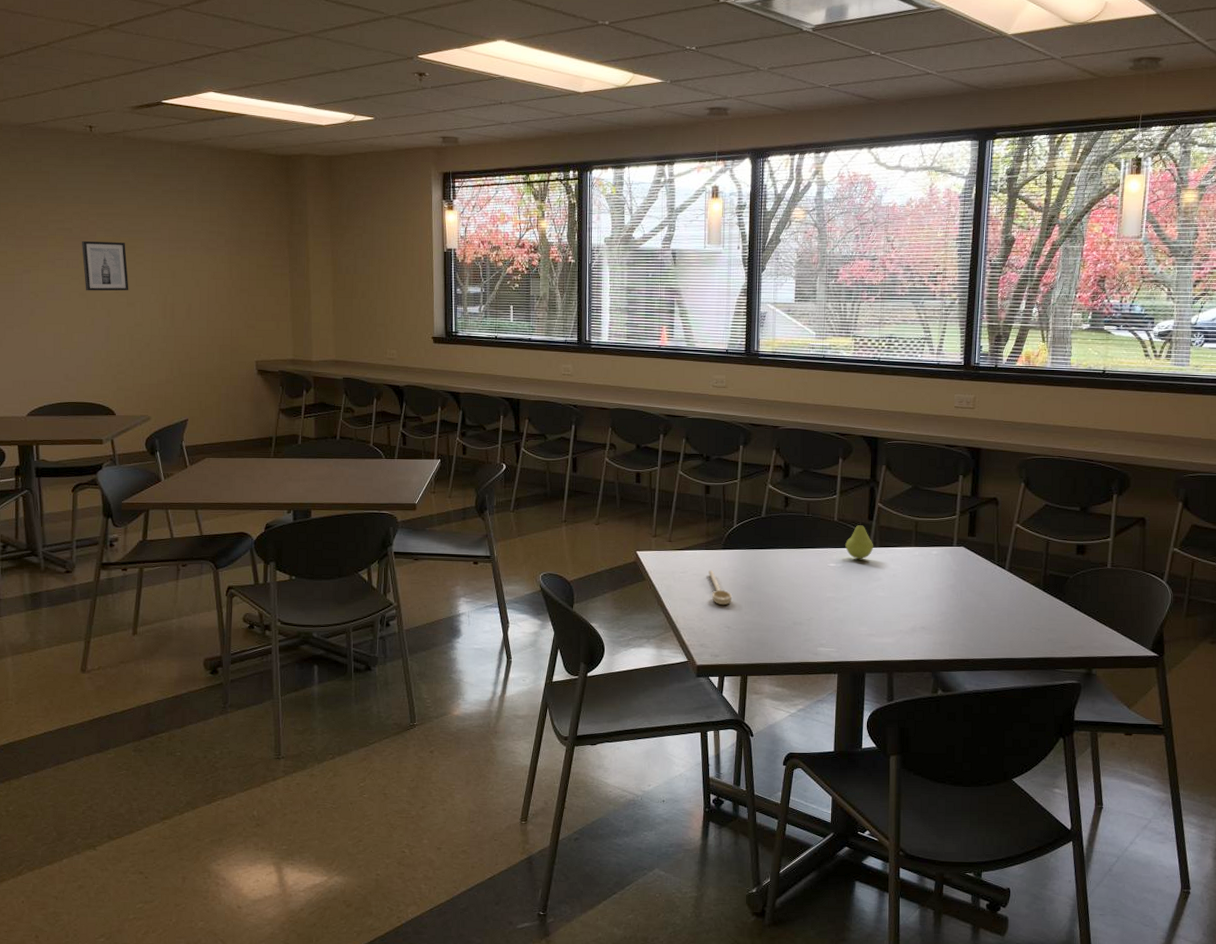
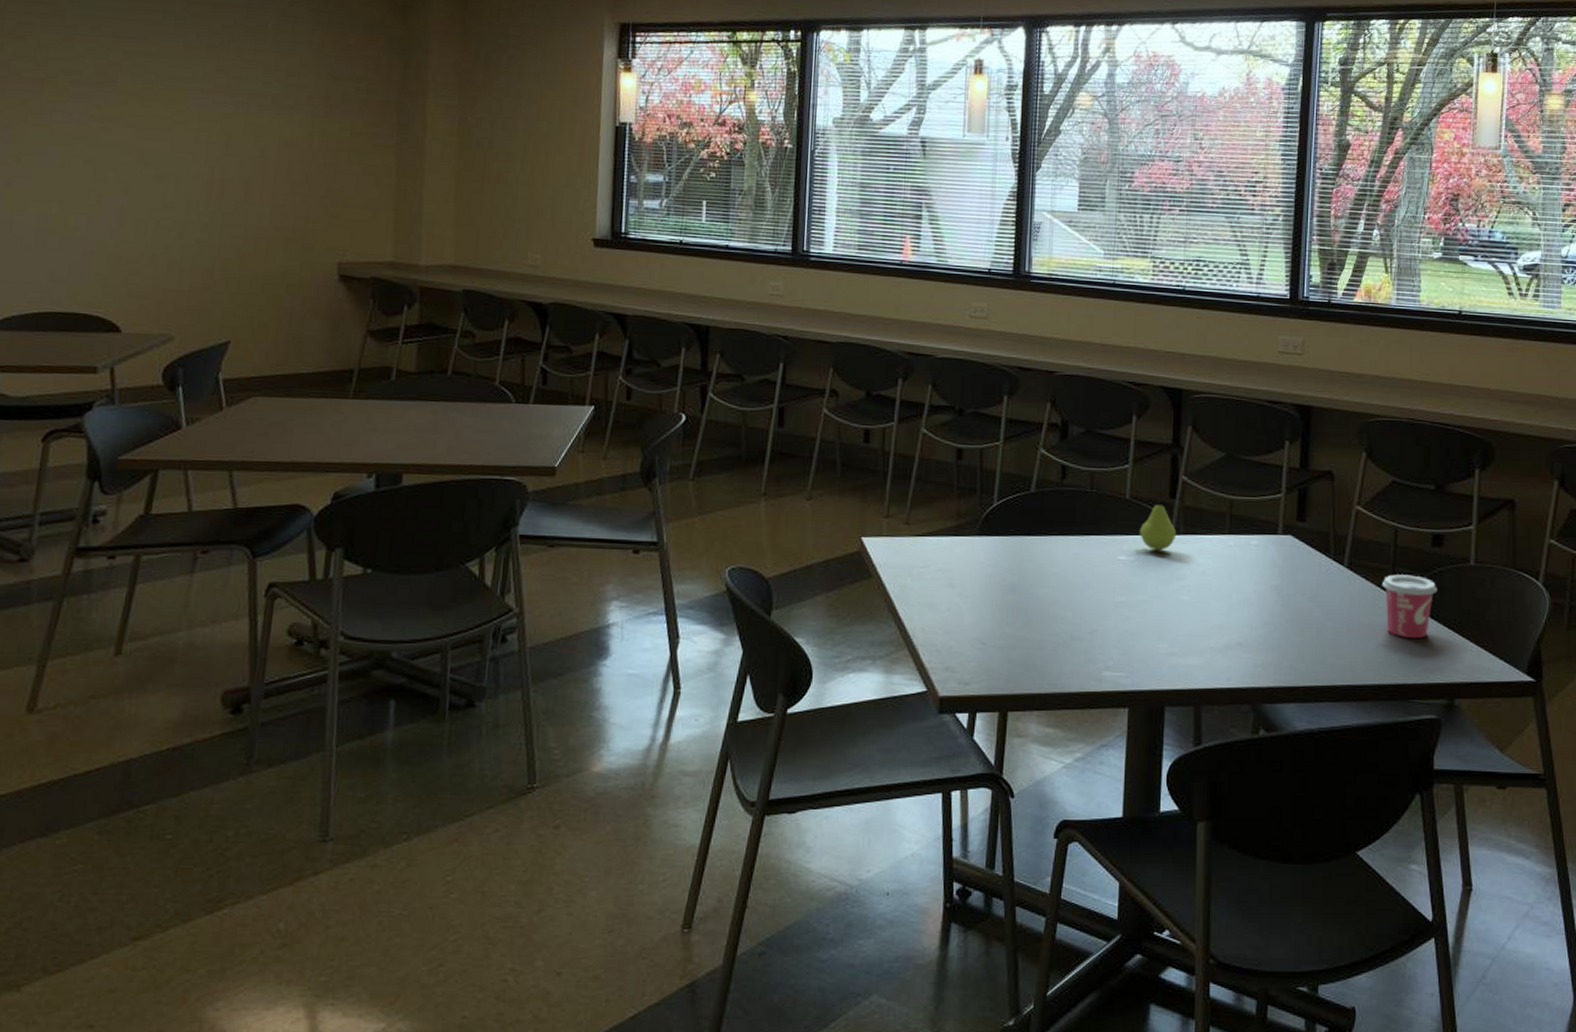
wall art: present [82,240,129,291] -> none [93,87,161,159]
spoon: present [709,570,732,606] -> none [958,563,989,613]
cup: none [1036,576,1080,623] -> present [1382,574,1437,638]

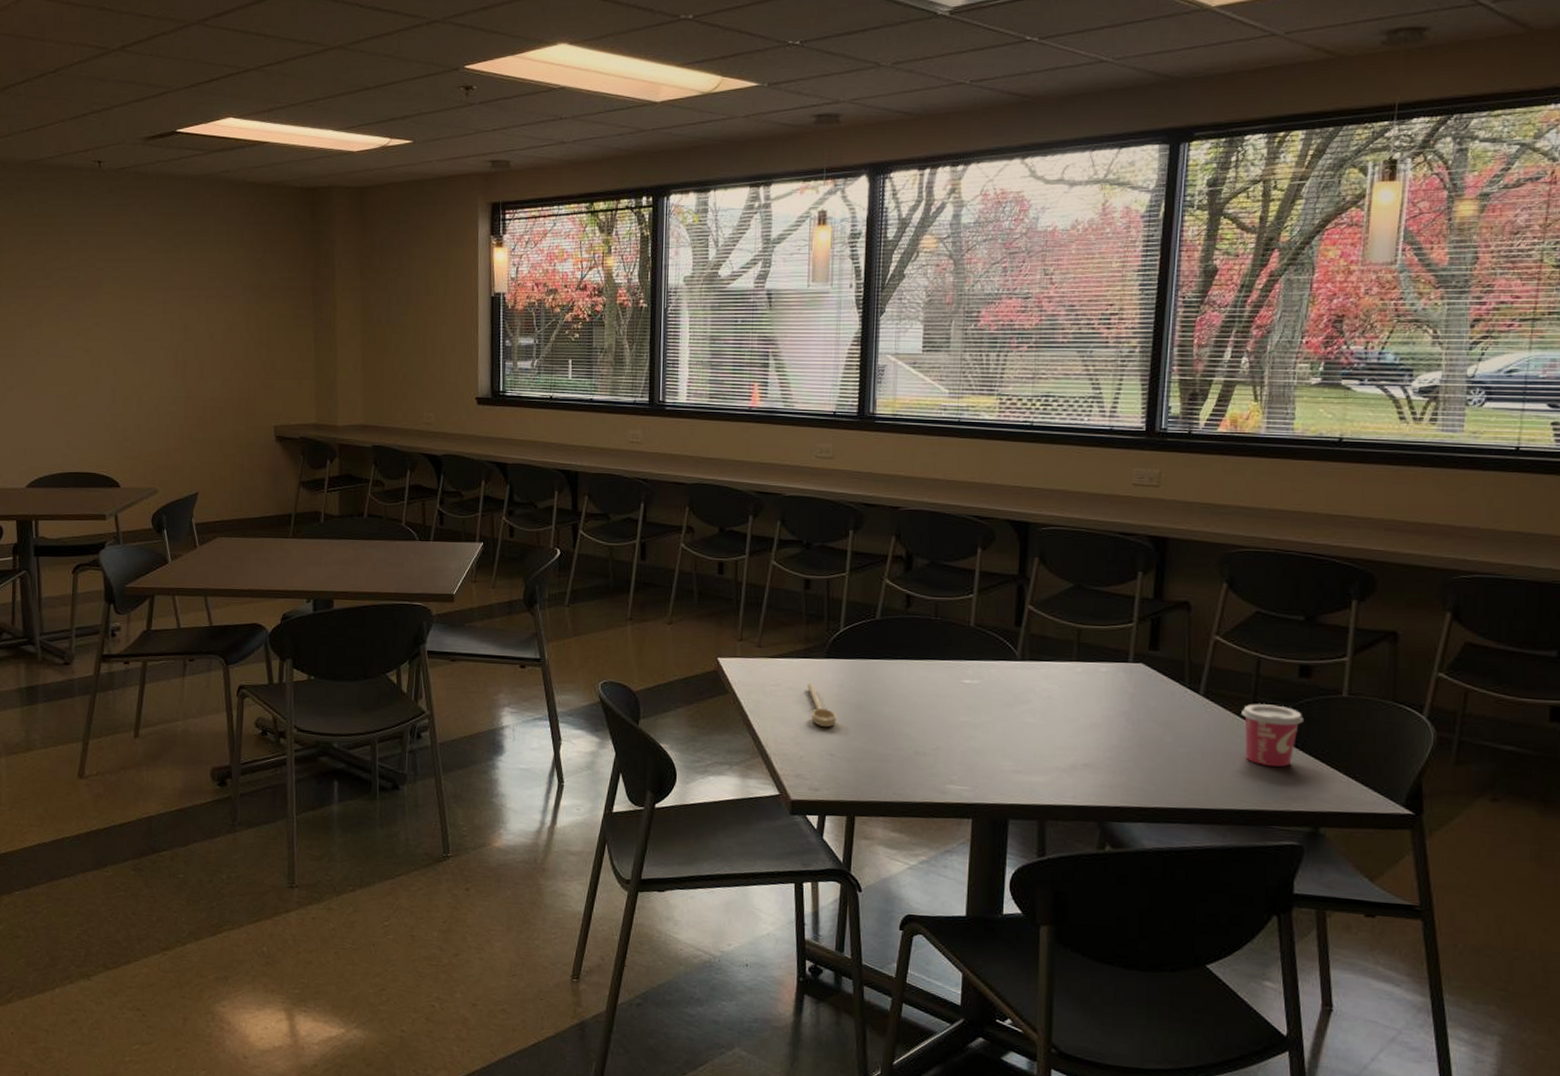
spoon: none [958,563,989,613] -> present [807,683,836,728]
fruit: present [1140,498,1177,552] -> none [984,626,1022,676]

